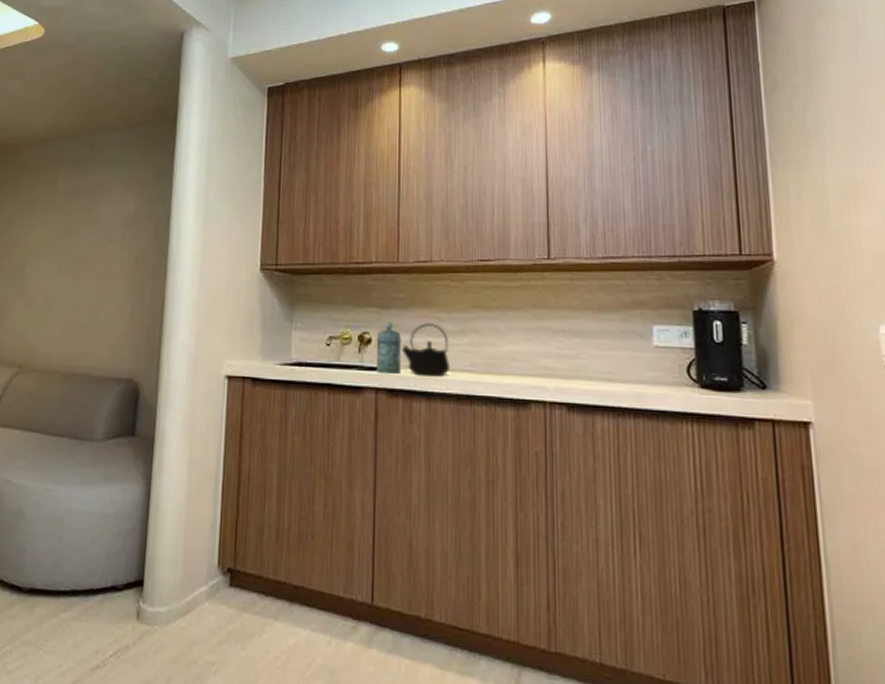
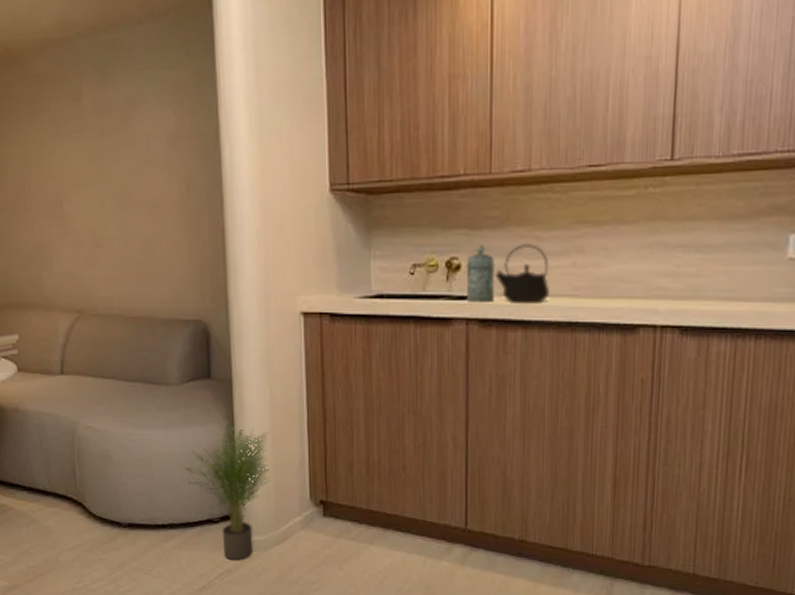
potted plant: none [95,479,183,635] -> present [183,421,271,560]

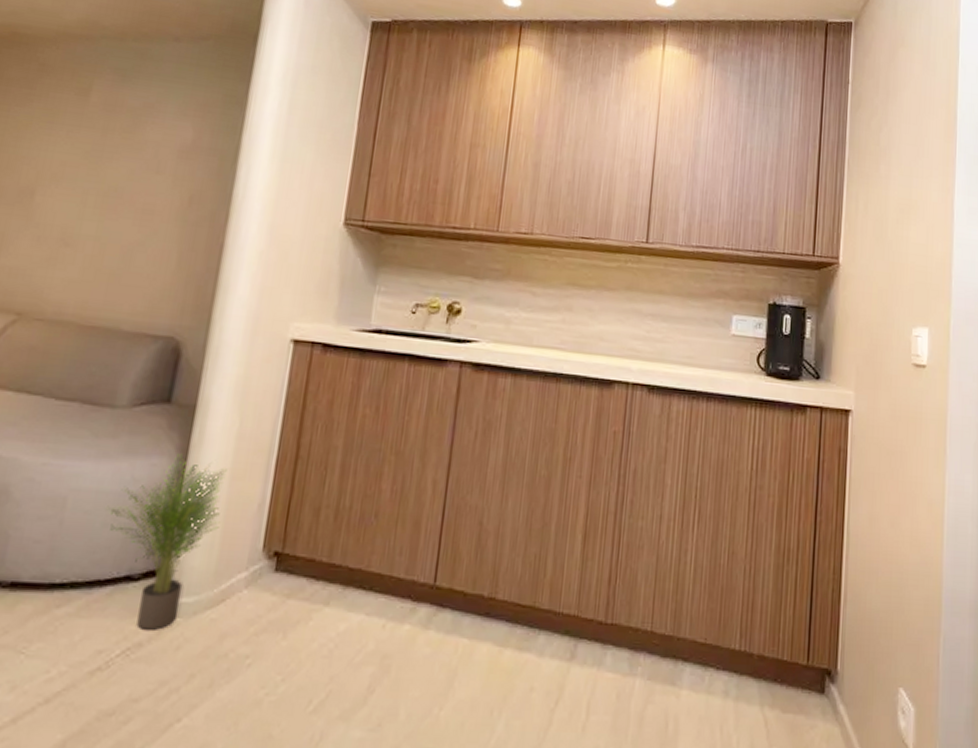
canister: present [466,245,496,304] -> none [463,293,494,349]
kettle: present [495,242,550,305] -> none [492,296,542,354]

